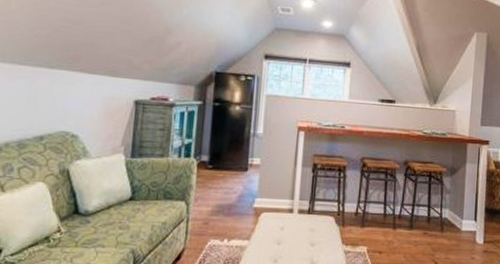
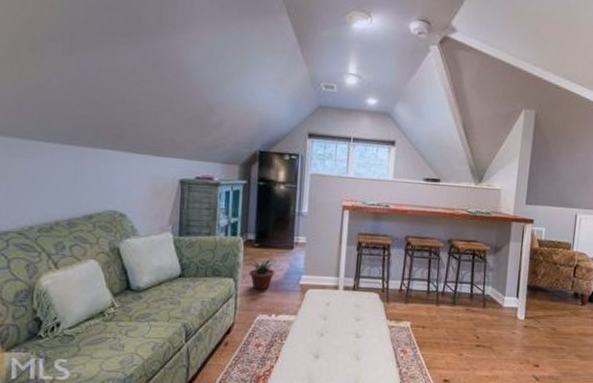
potted plant: none [200,180,231,214] -> present [247,258,277,291]

